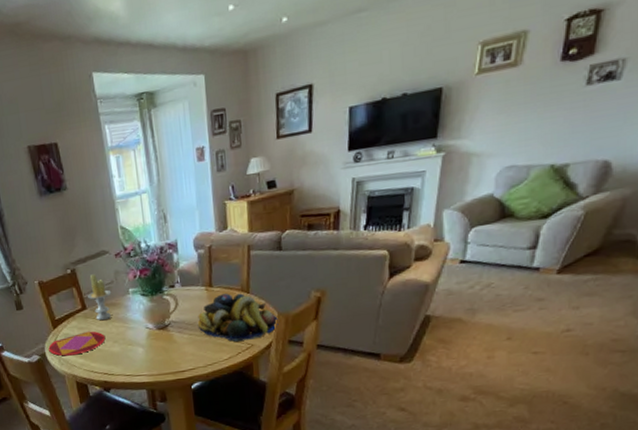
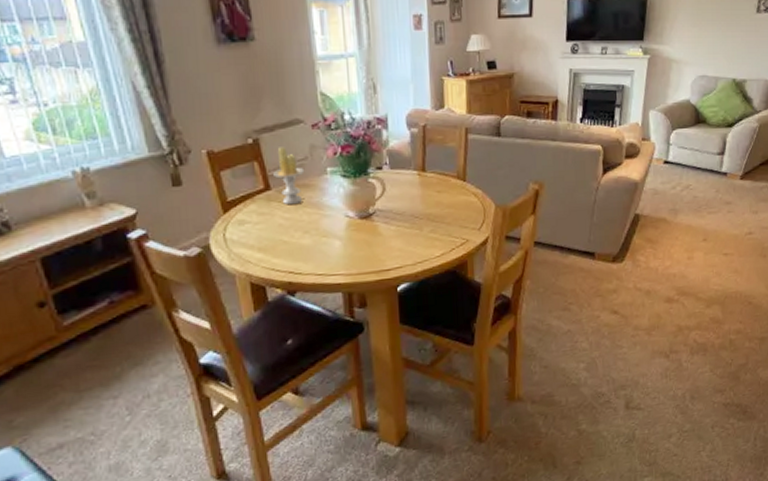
plate: present [48,331,106,356] -> none [215,217,294,249]
fruit bowl: present [197,293,278,342] -> none [407,180,495,236]

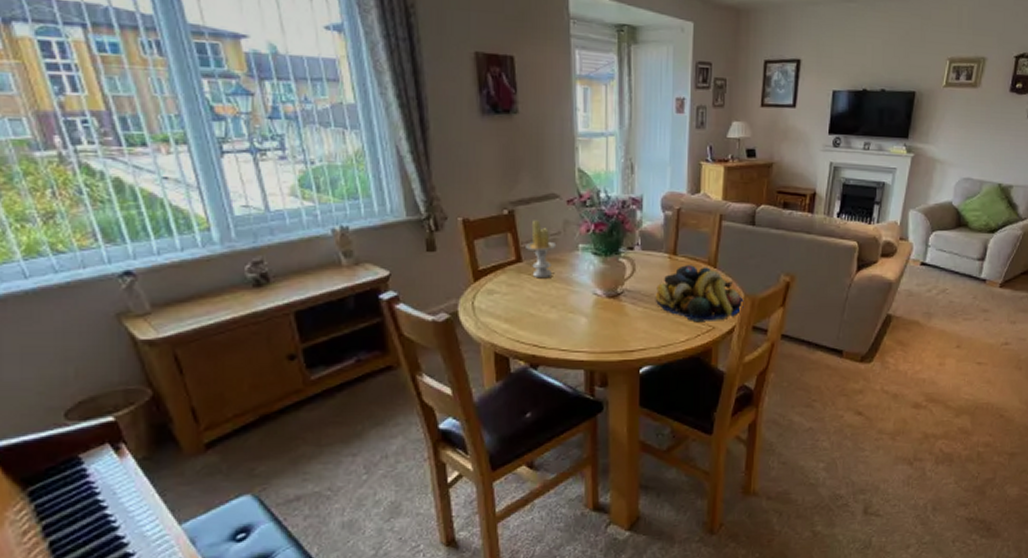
fruit bowl: none [407,180,495,236] -> present [655,265,744,321]

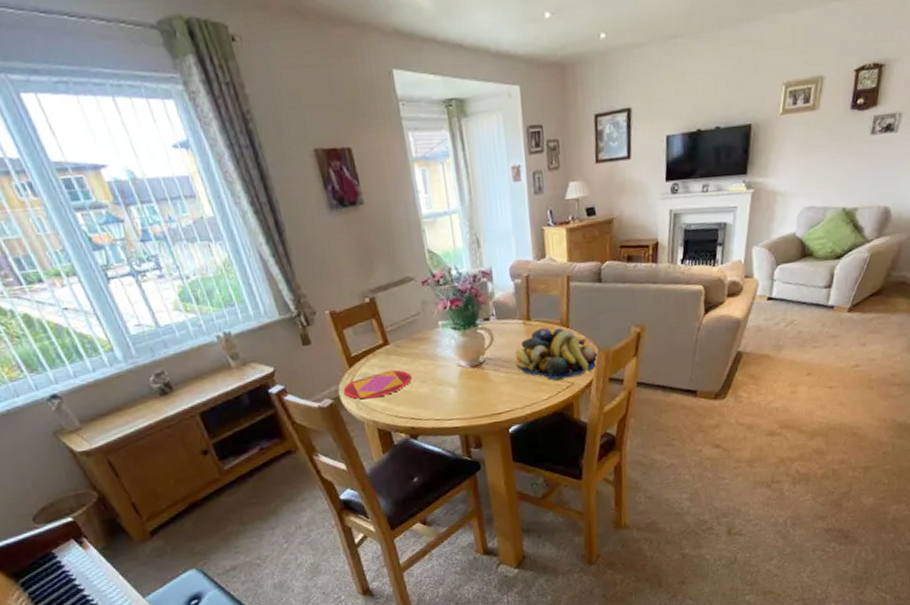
plate: none [463,290,541,318] -> present [343,369,412,399]
candle: present [526,220,557,279] -> none [390,304,419,358]

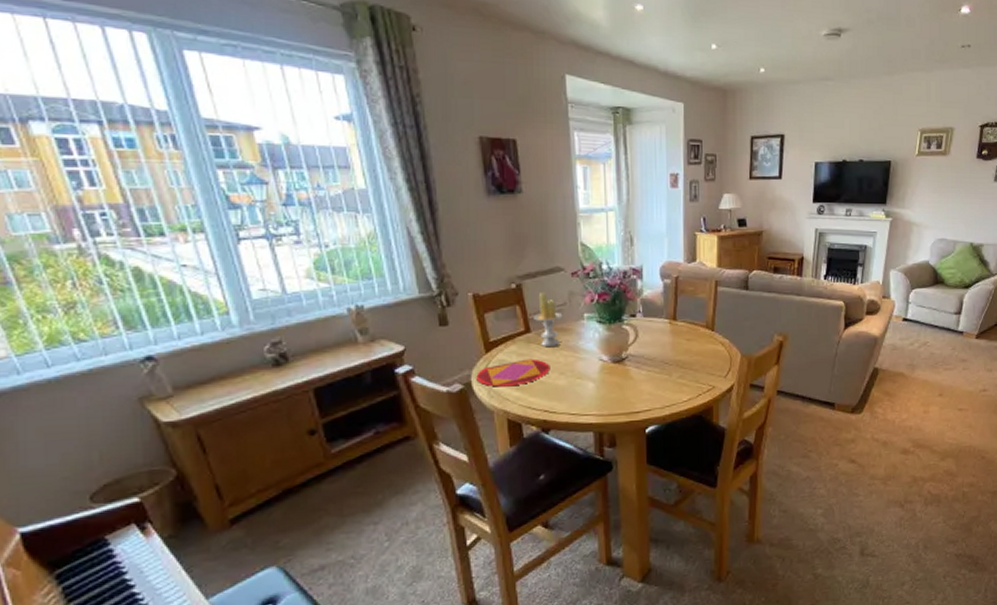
candle: none [390,304,419,358] -> present [534,292,563,348]
fruit bowl: present [514,328,599,380] -> none [657,329,741,382]

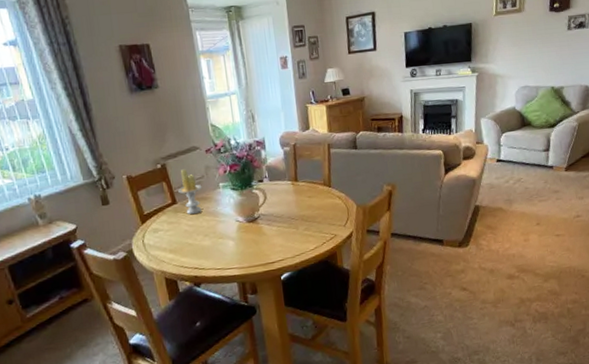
plate: present [476,358,550,387] -> none [136,225,196,252]

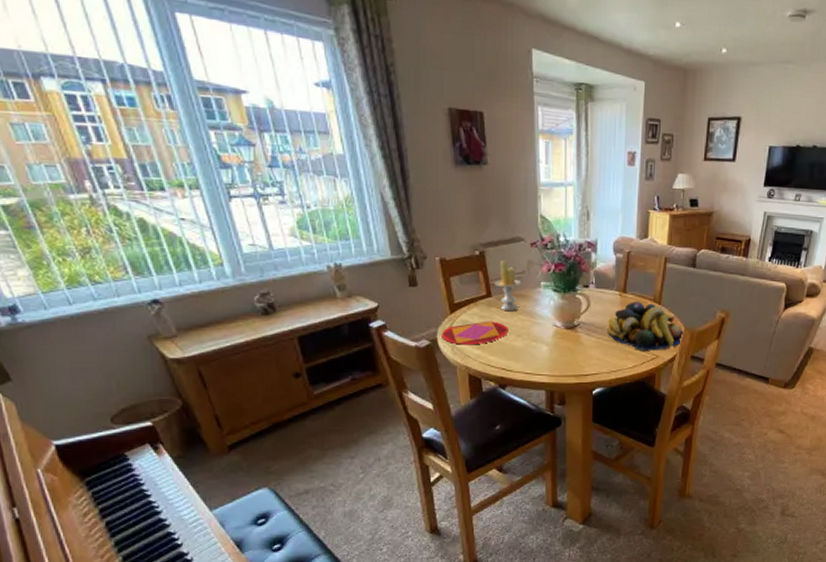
plate: none [136,225,196,252] -> present [442,321,509,345]
fruit bowl: none [285,187,357,232] -> present [607,302,684,351]

